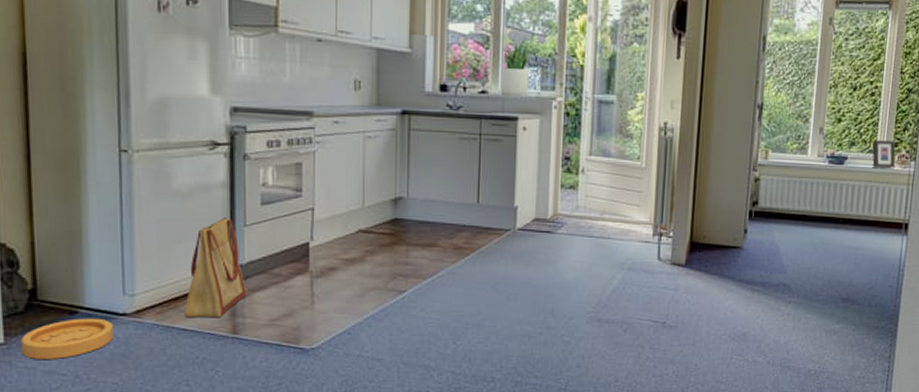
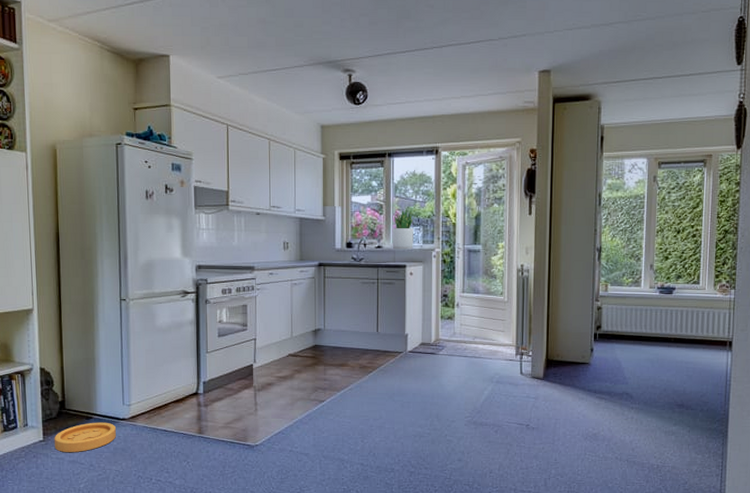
shopping bag: present [184,218,247,318] -> none [165,347,209,422]
picture frame: present [872,140,896,168] -> none [696,273,718,295]

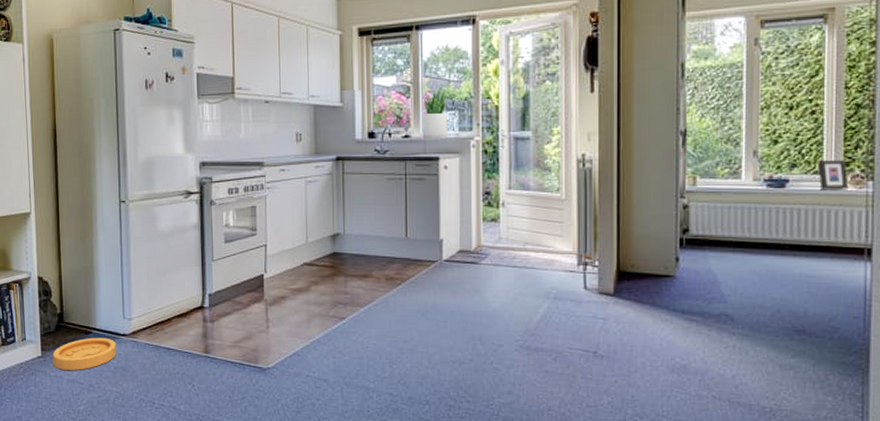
picture frame: none [696,273,718,295] -> present [818,160,849,189]

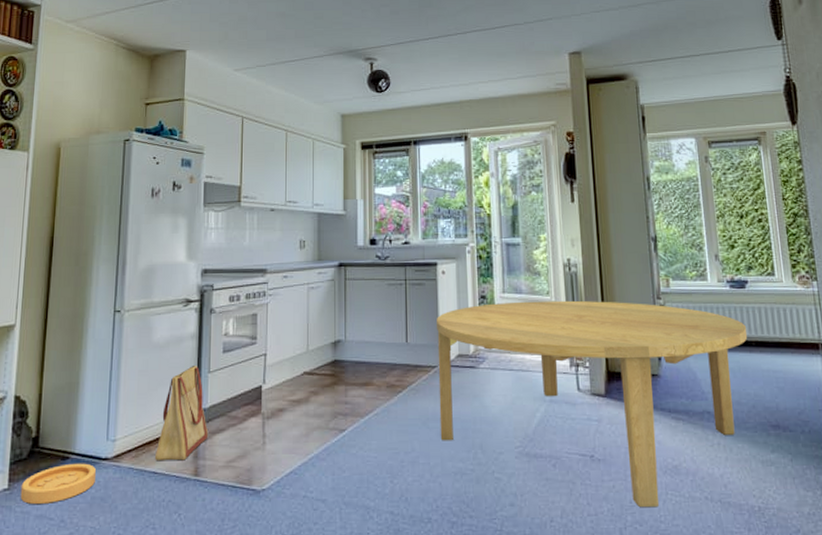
shopping bag: none [168,254,216,339] -> present [155,366,209,461]
planter: present [422,89,449,139] -> none [420,199,445,246]
dining table: none [438,198,781,403] -> present [437,300,748,508]
picture frame: present [818,160,849,189] -> none [770,263,798,289]

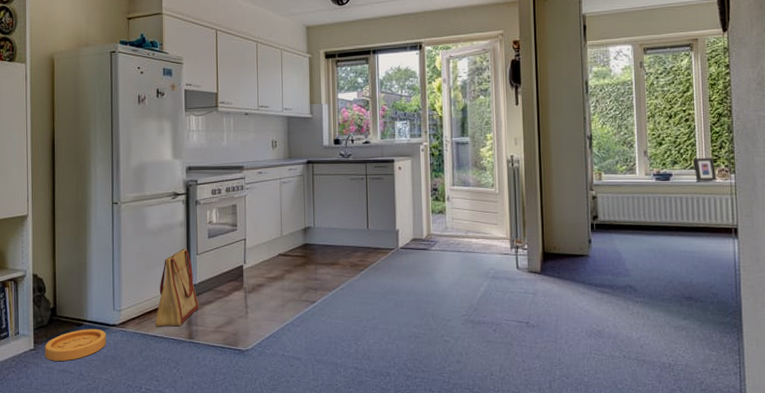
dining table: present [437,300,748,508] -> none [394,192,669,364]
picture frame: none [770,263,798,289] -> present [693,158,717,181]

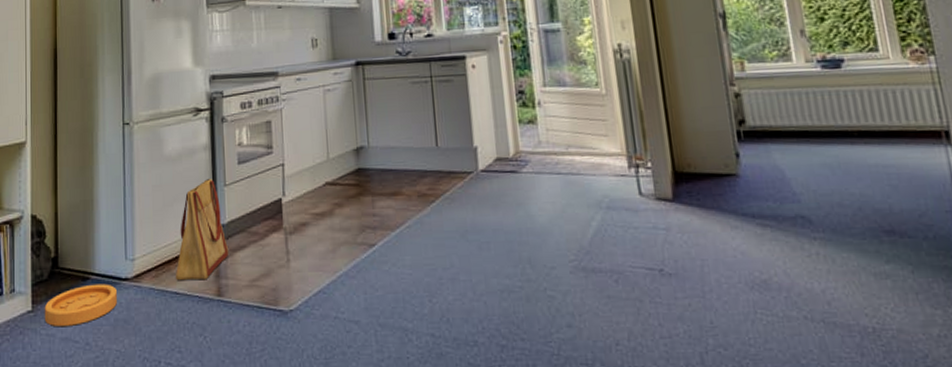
picture frame: present [693,158,717,181] -> none [871,35,910,67]

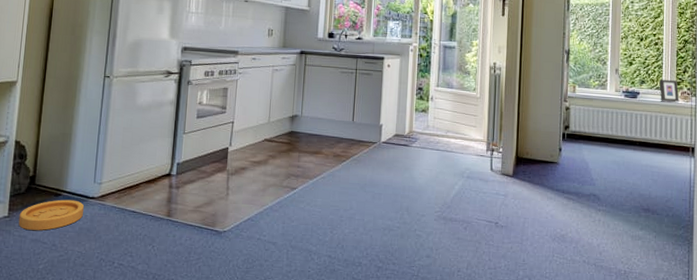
shopping bag: present [176,179,229,281] -> none [135,127,181,204]
picture frame: none [871,35,910,67] -> present [659,79,680,102]

